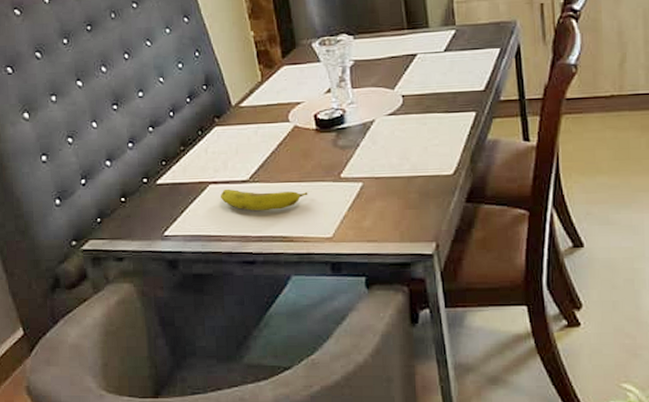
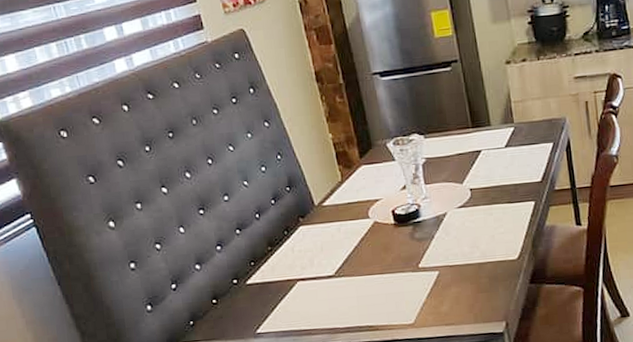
fruit: present [221,189,308,212] -> none [309,283,390,304]

